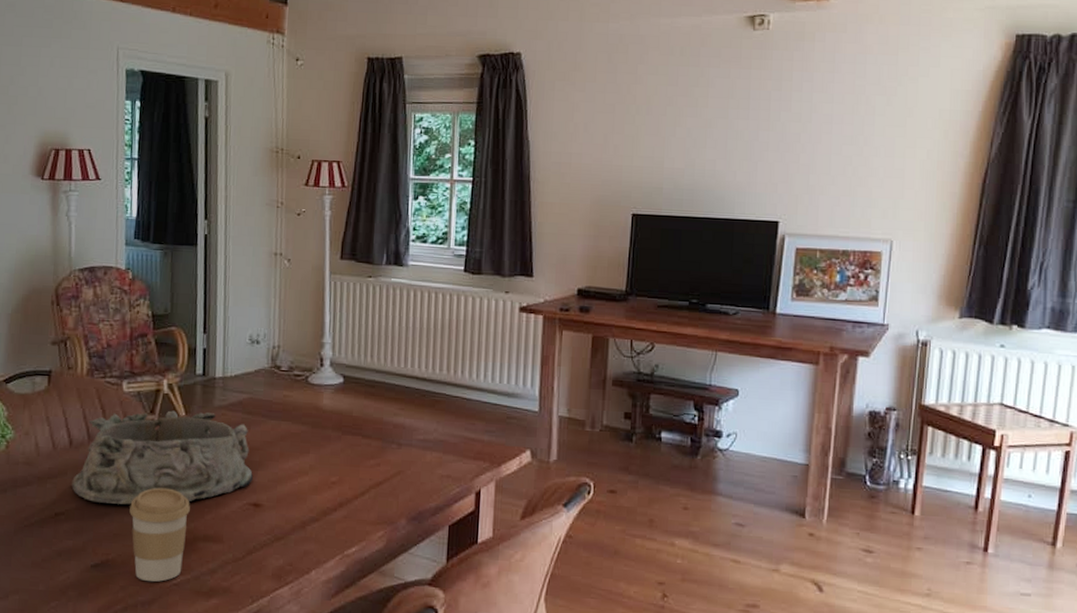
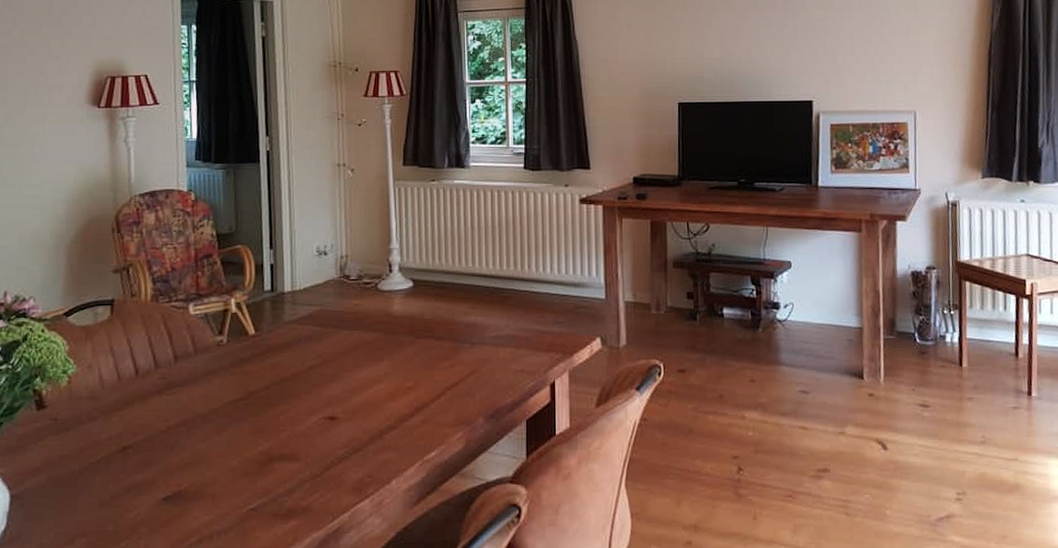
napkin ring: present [72,410,253,505] -> none [139,328,327,432]
coffee cup: present [129,487,190,582] -> none [201,409,264,509]

